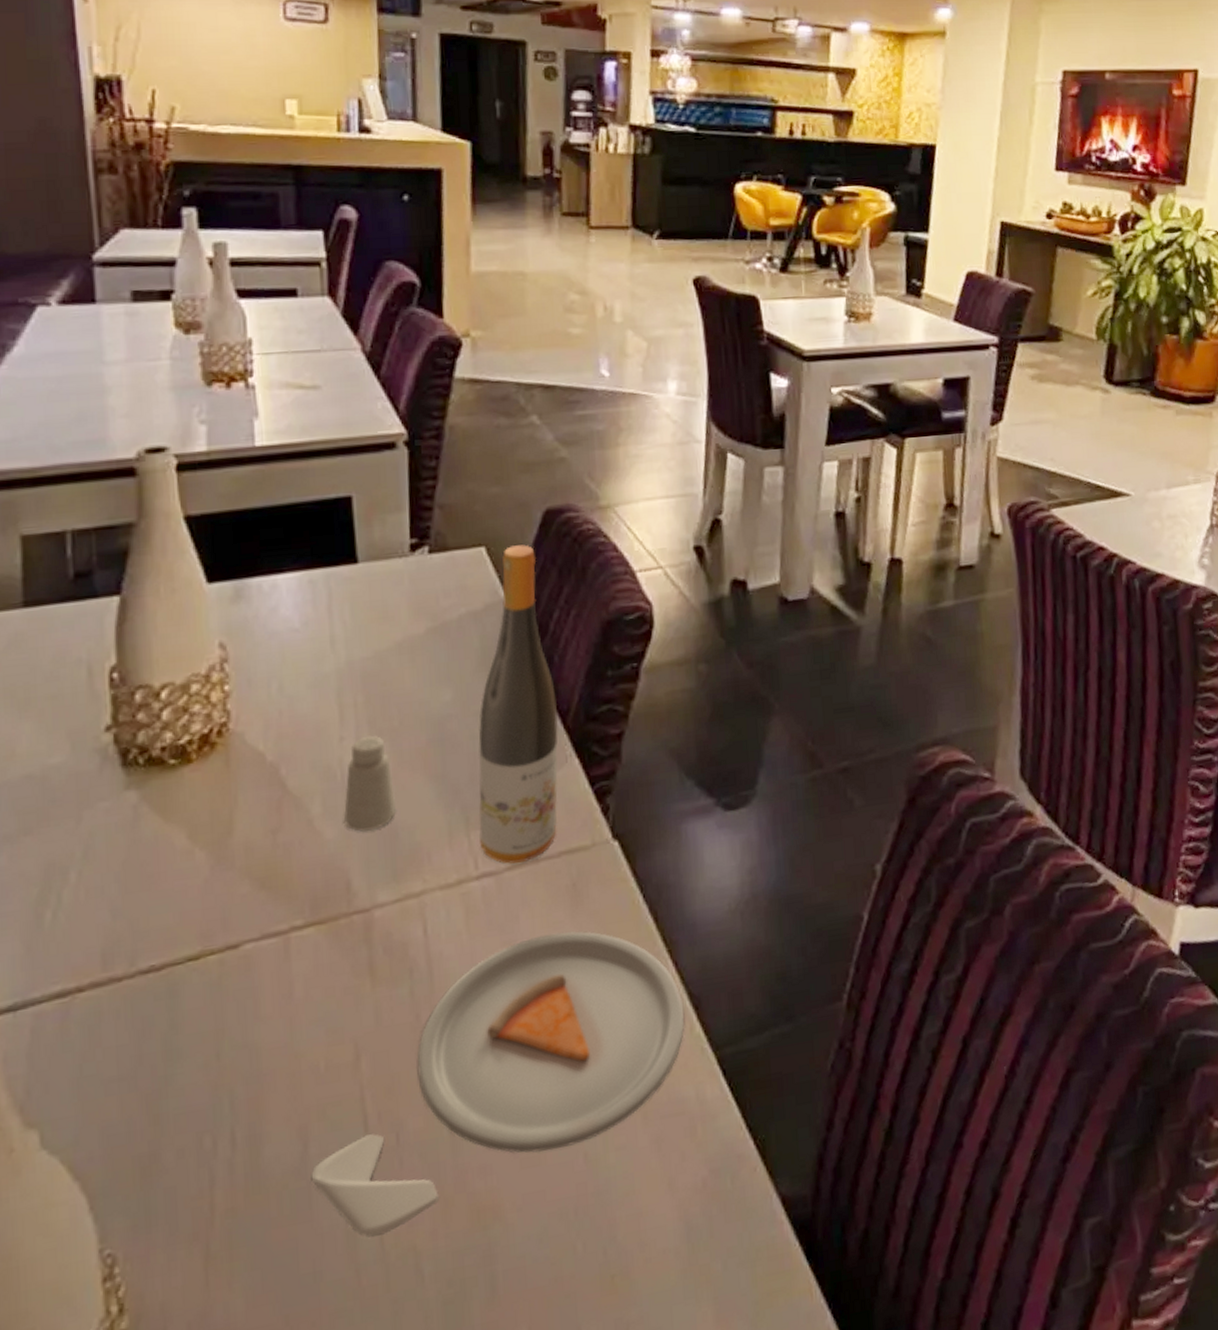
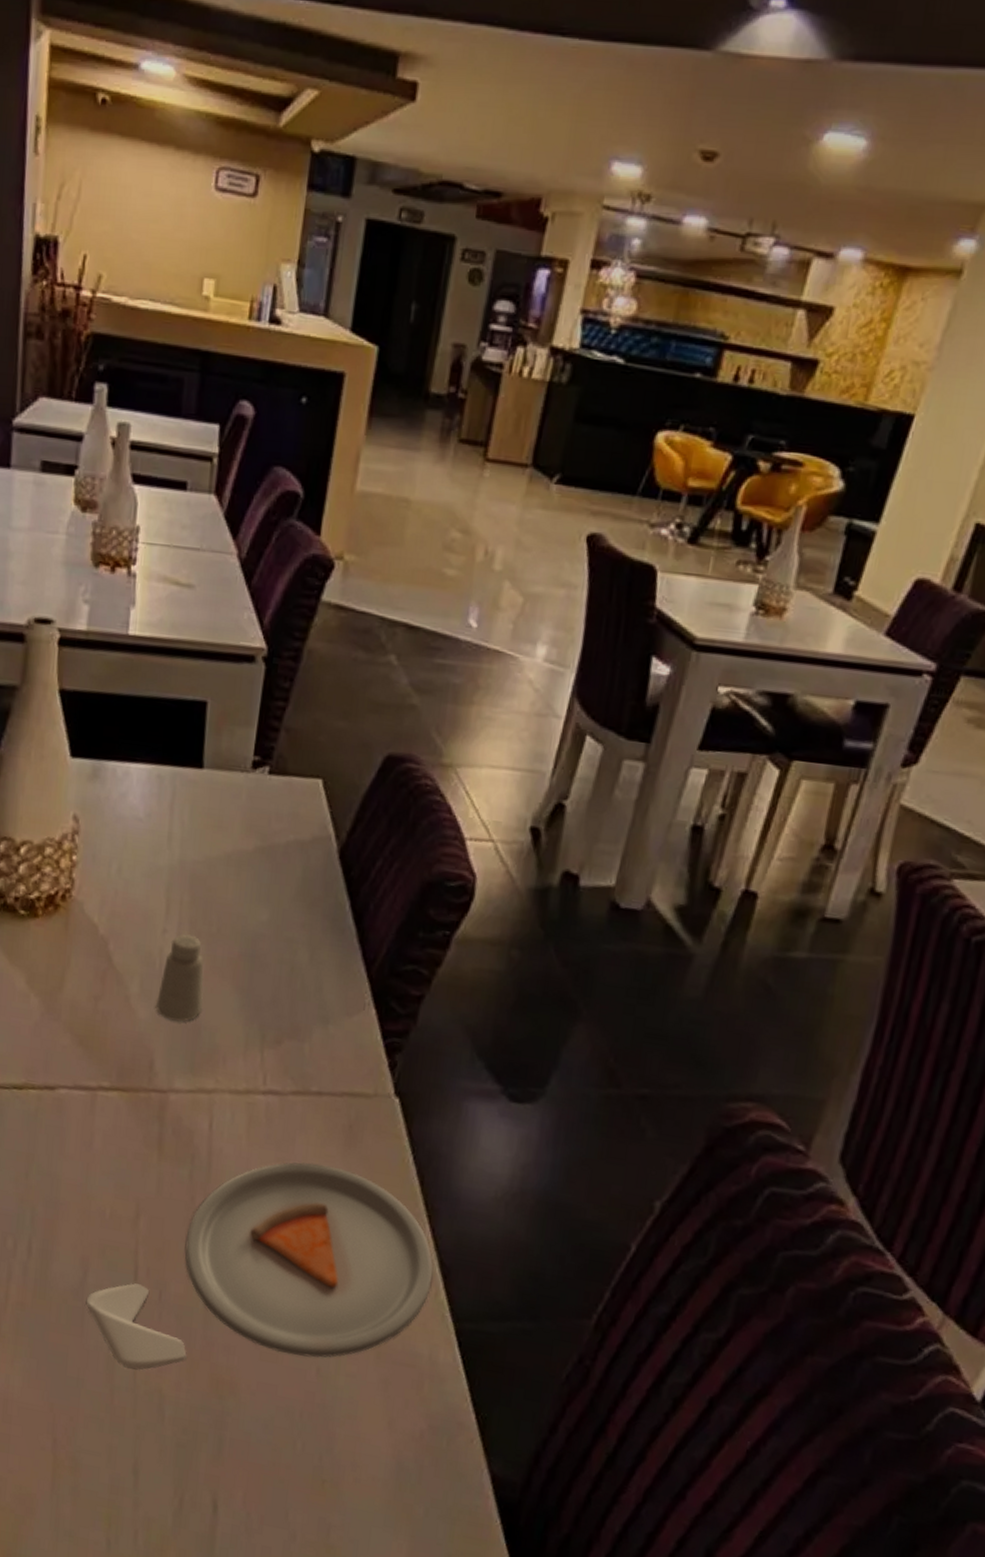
wine bottle: present [478,544,559,864] -> none [271,784,369,1092]

